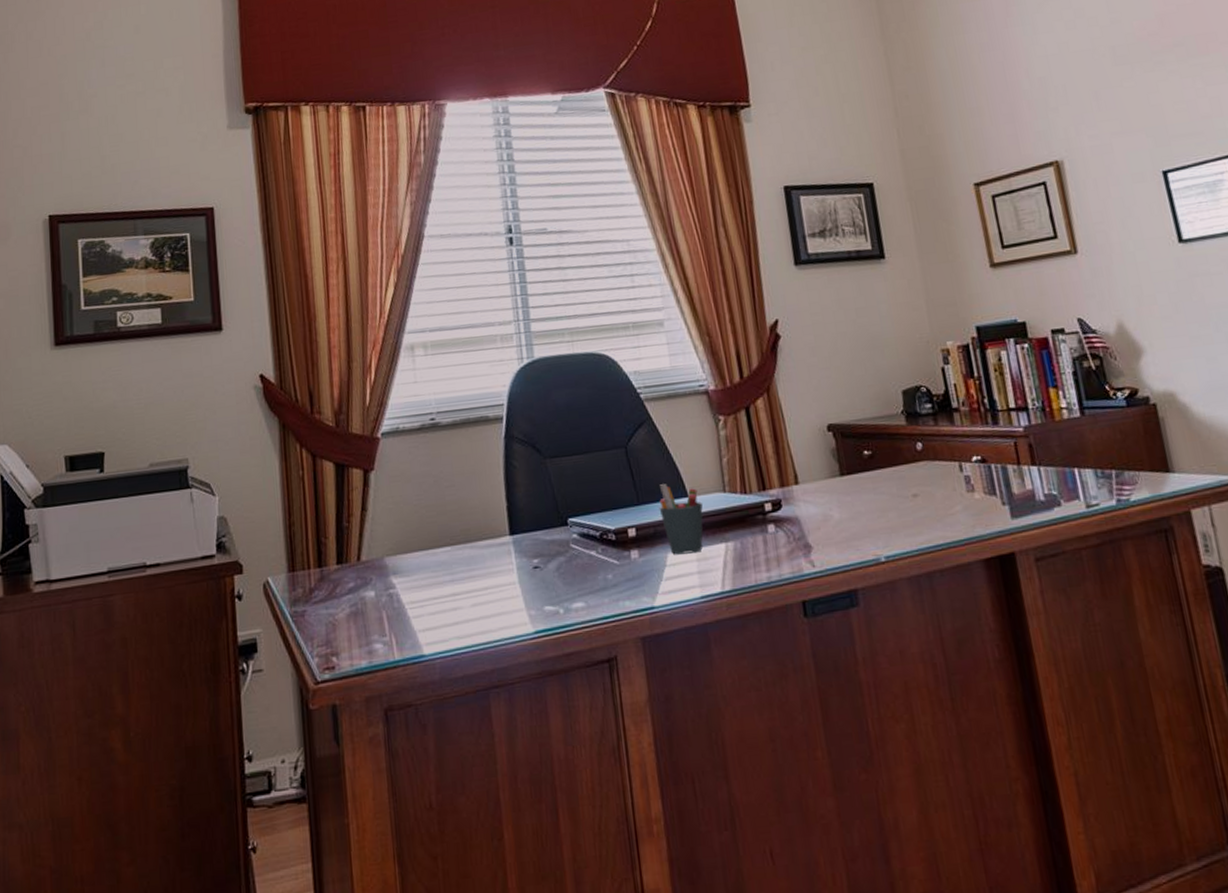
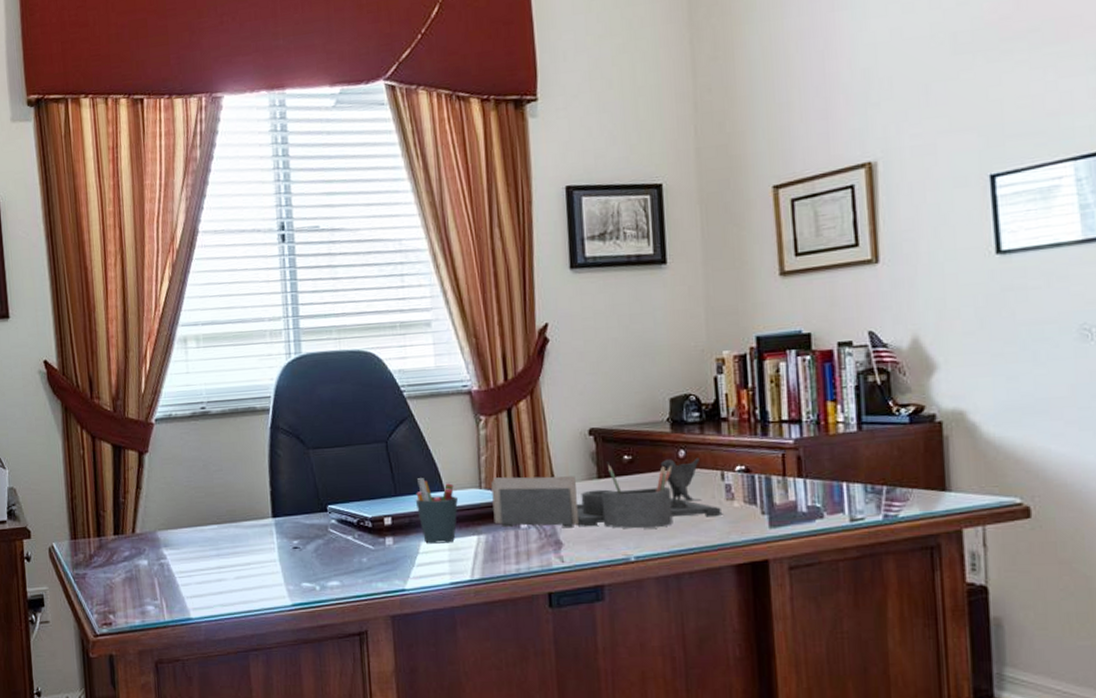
desk organizer: none [735,449,966,533] -> present [491,457,723,529]

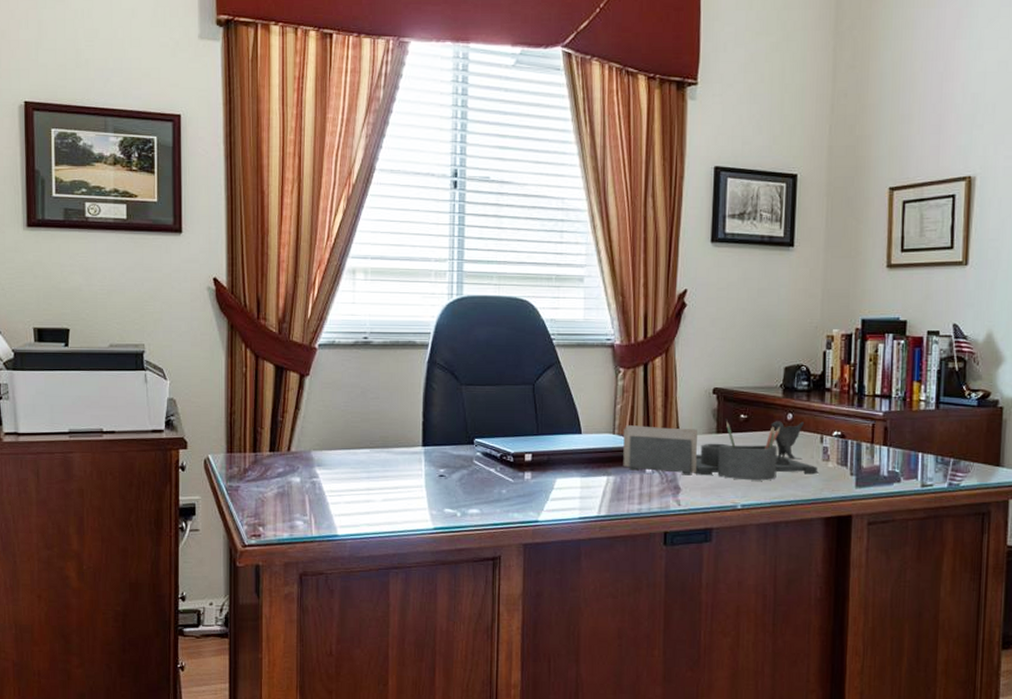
pen holder: present [415,478,458,544] -> none [554,420,593,481]

